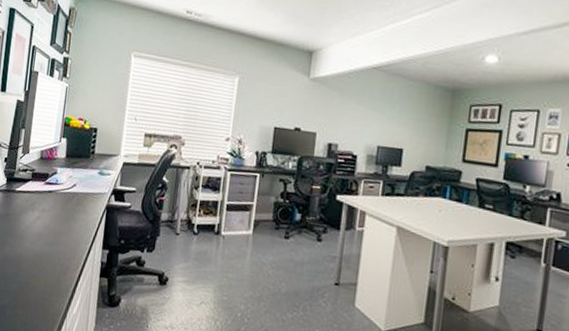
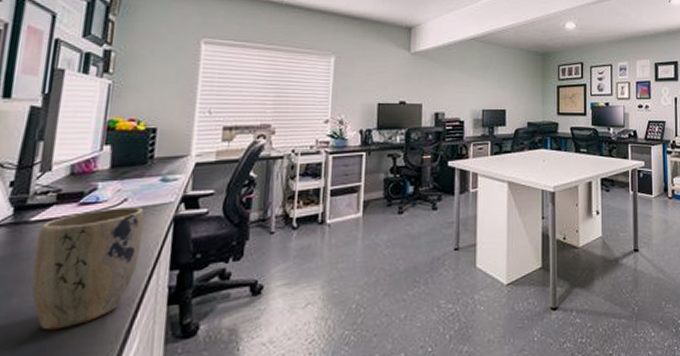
plant pot: none [16,189,87,278] -> present [31,207,145,331]

